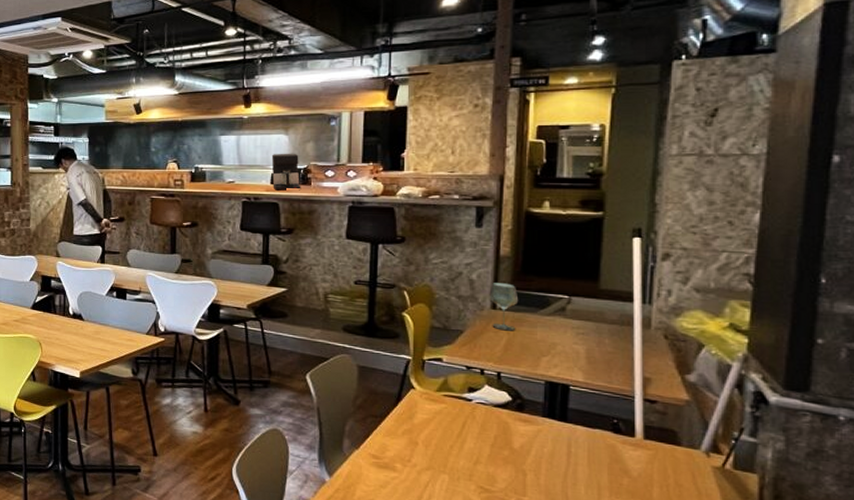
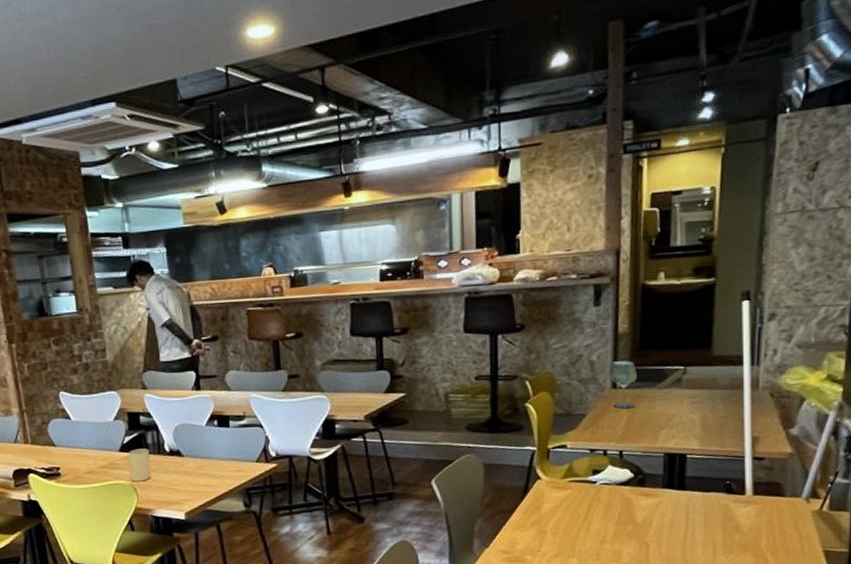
cup: none [38,308,56,338] -> present [128,448,152,482]
coffee maker: present [271,153,301,192] -> none [378,244,414,289]

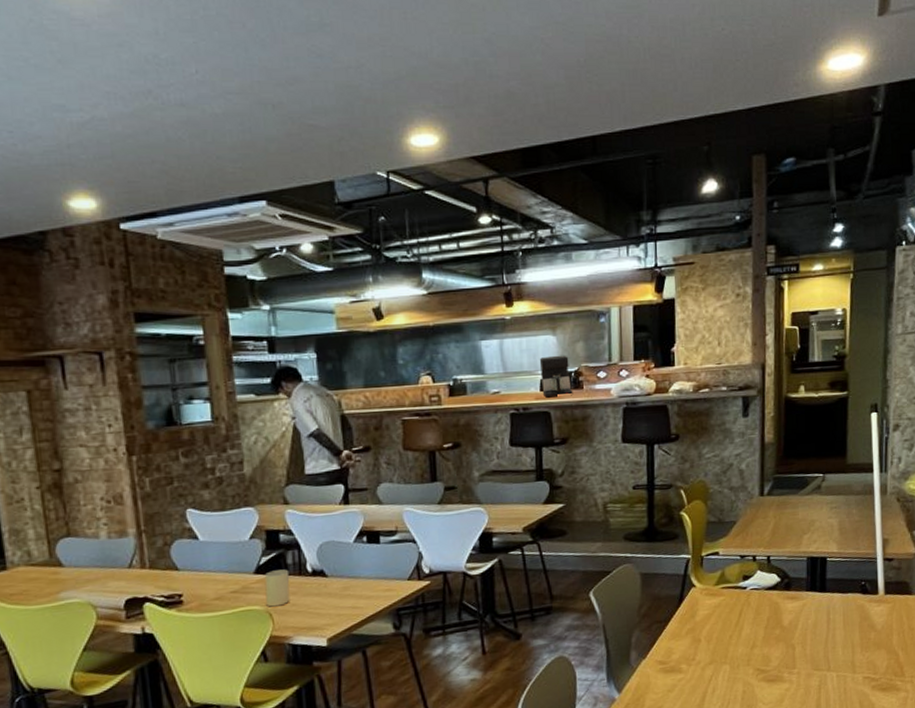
coffee maker: none [378,244,414,289] -> present [539,355,573,399]
wine glass: present [609,360,638,409] -> none [757,468,783,516]

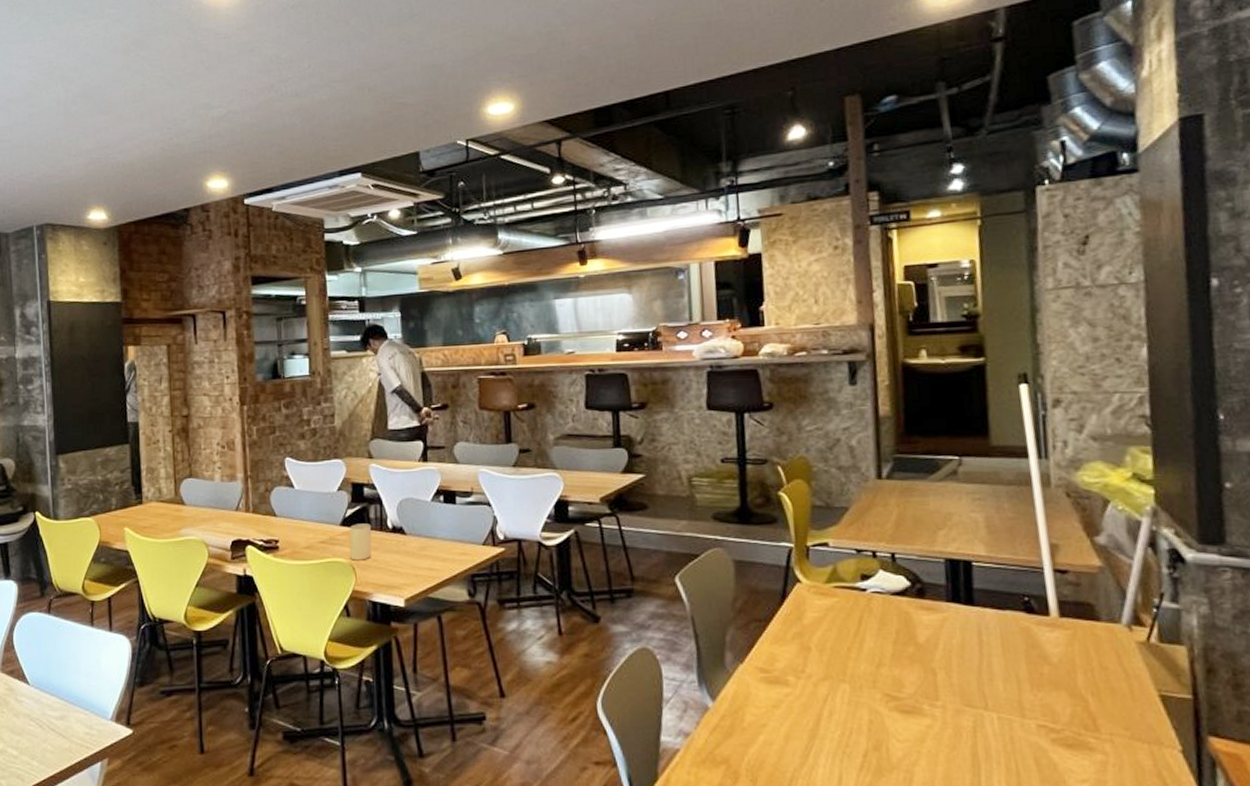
coffee maker: present [539,355,573,399] -> none [614,314,652,360]

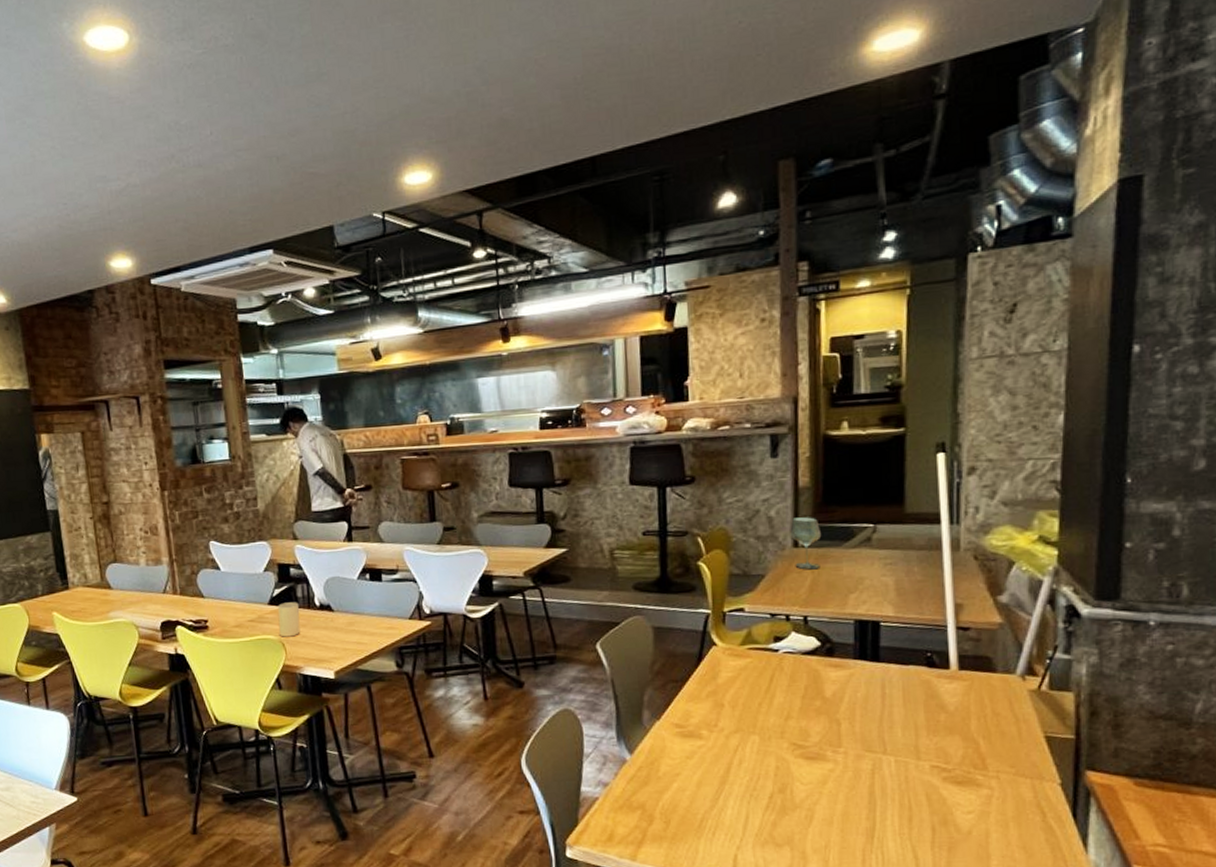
wine glass: none [872,446,906,504] -> present [790,516,822,570]

